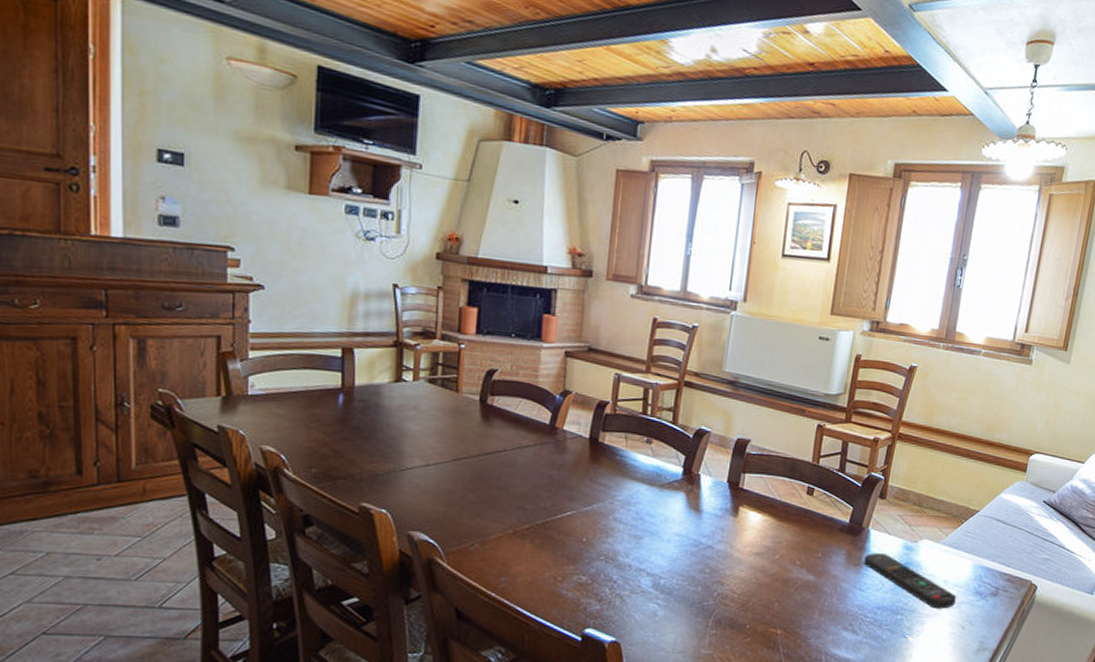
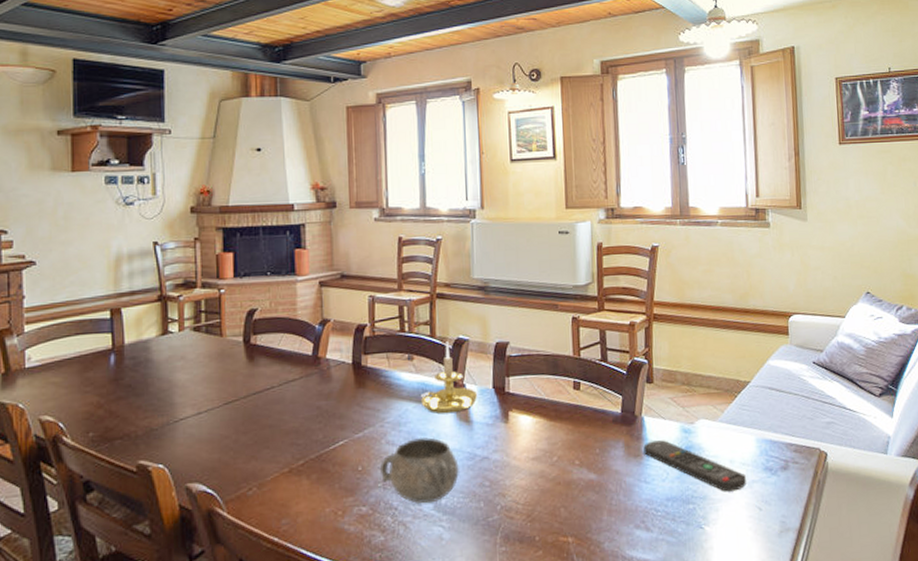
decorative bowl: none [603,518,683,582] -> present [379,437,460,505]
candle holder: none [654,430,712,501] -> present [421,341,478,414]

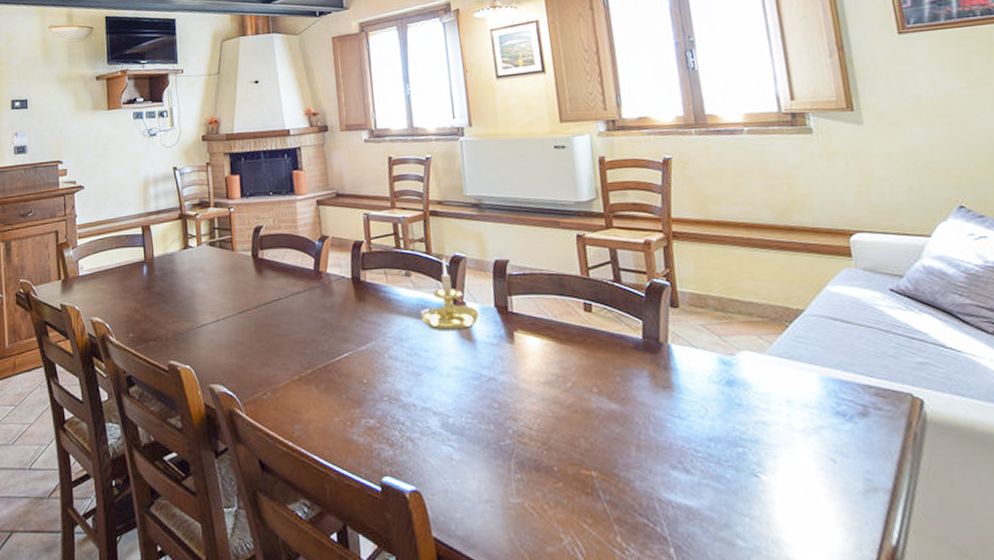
decorative bowl: present [379,437,460,505] -> none [384,353,466,422]
remote control: present [643,440,746,492] -> none [673,372,812,437]

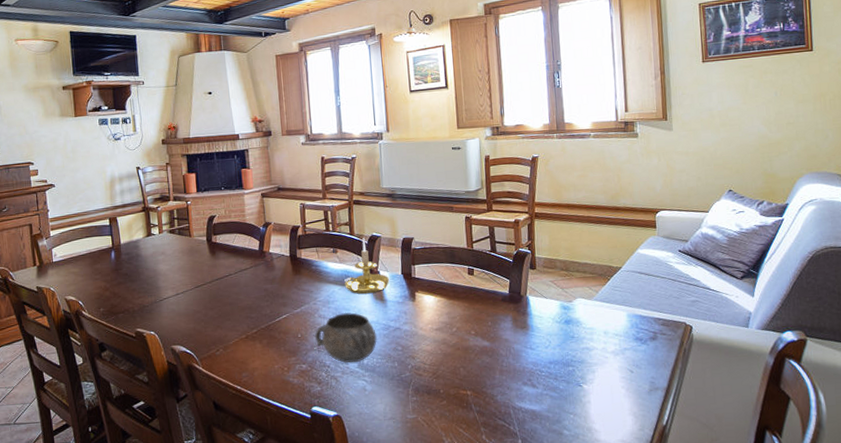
decorative bowl: none [384,353,466,422] -> present [314,312,378,364]

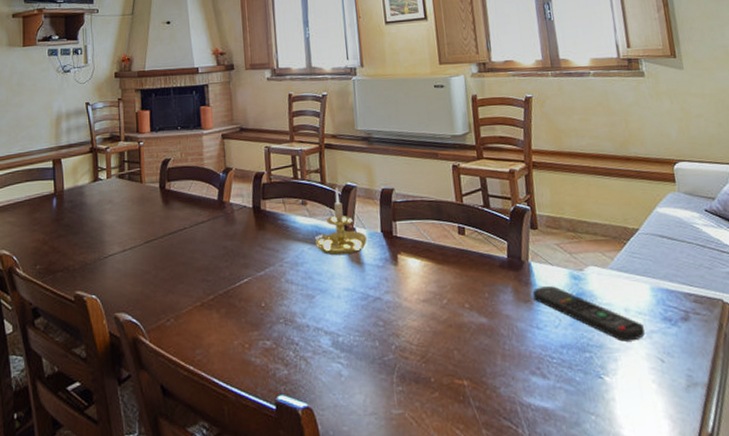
decorative bowl: present [314,312,378,364] -> none [280,276,355,341]
remote control: none [528,315,619,358] -> present [532,286,645,342]

